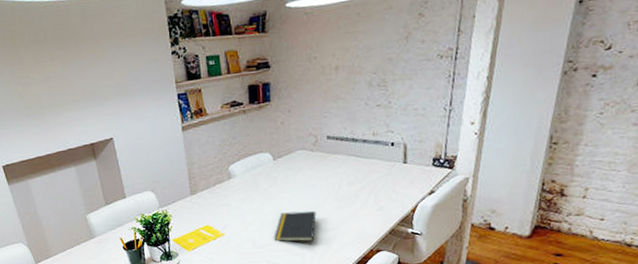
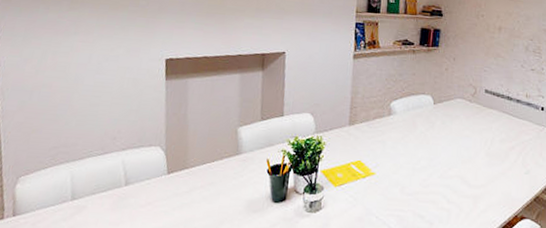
notepad: present [274,211,317,242] -> none [423,160,467,197]

